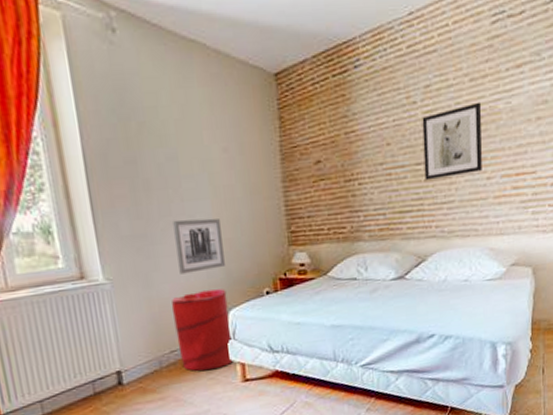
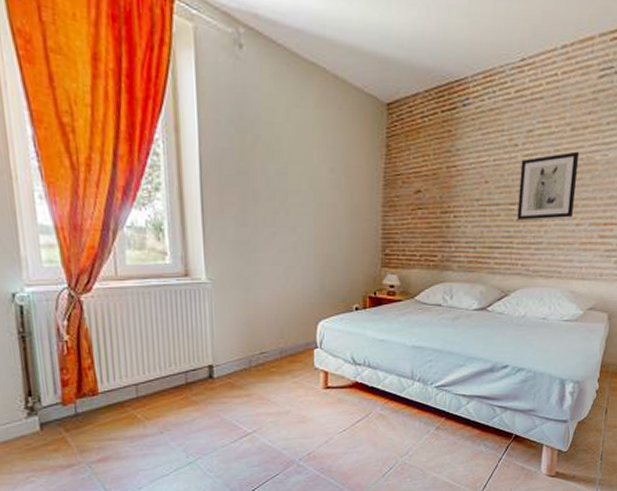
laundry hamper: present [171,289,235,372] -> none [265,299,319,375]
wall art: present [173,218,225,274] -> none [276,231,320,282]

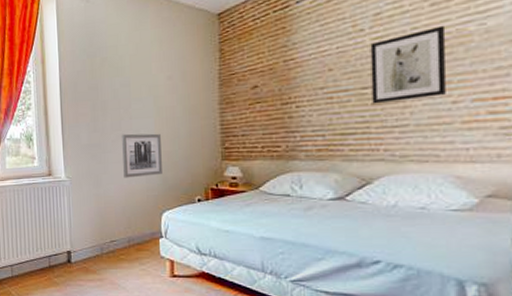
wall art: none [276,231,320,282] -> present [122,133,162,178]

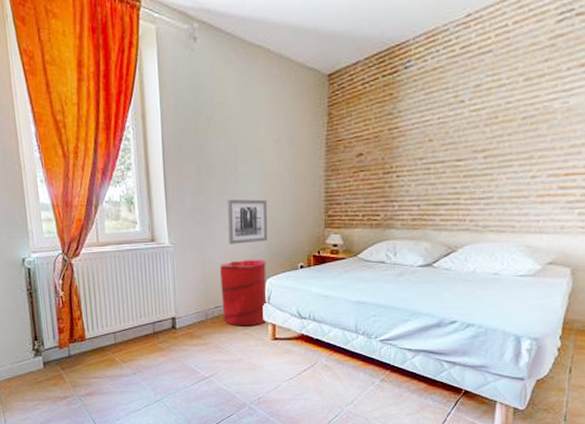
laundry hamper: none [114,192,165,262] -> present [219,259,267,327]
wall art: present [370,25,447,104] -> none [464,101,535,176]

